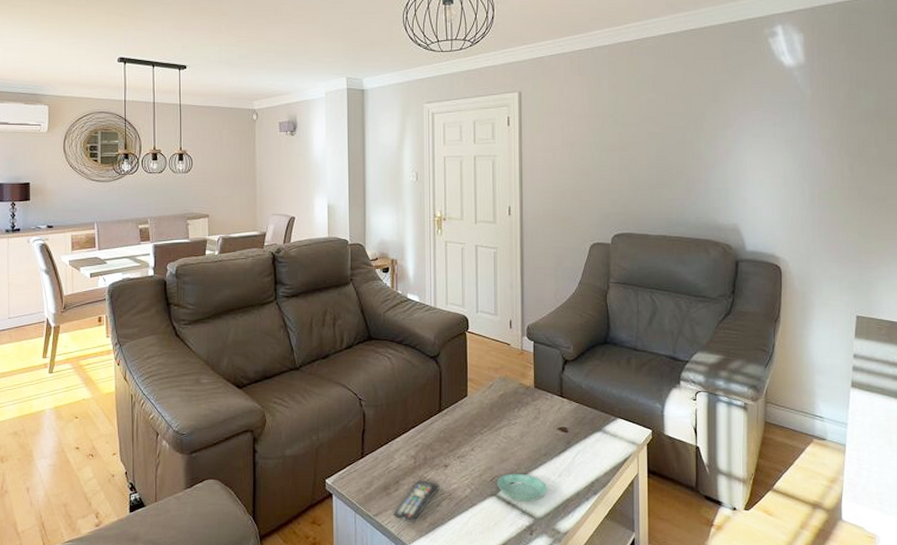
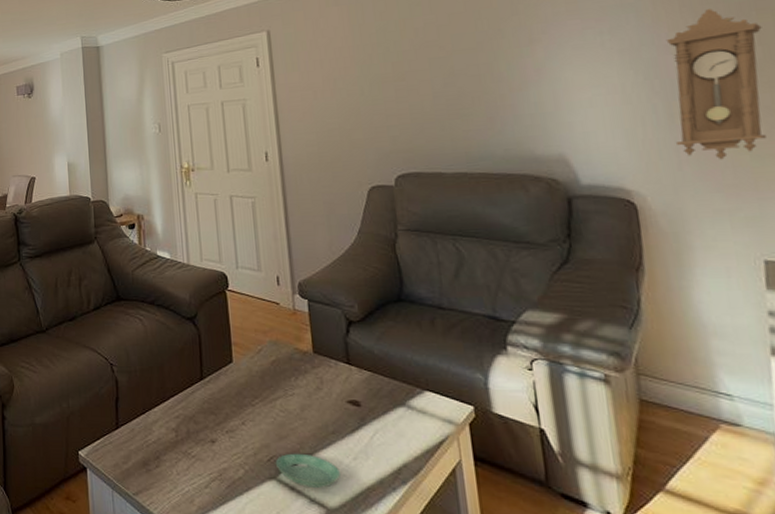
remote control: present [393,480,440,522] -> none [155,456,207,505]
pendulum clock: none [814,113,879,236] -> present [666,9,768,160]

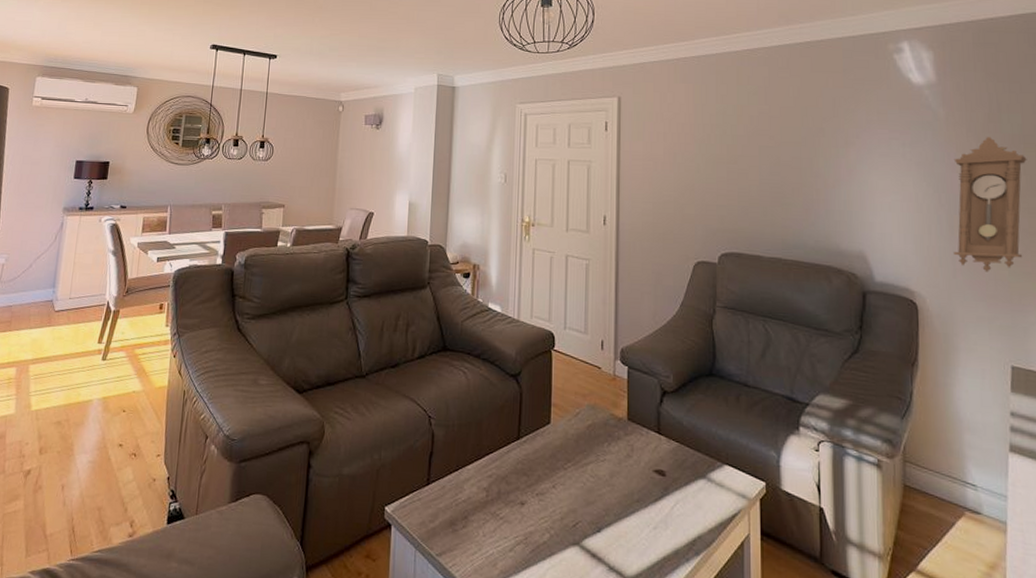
saucer: present [275,453,341,489] -> none [580,519,641,557]

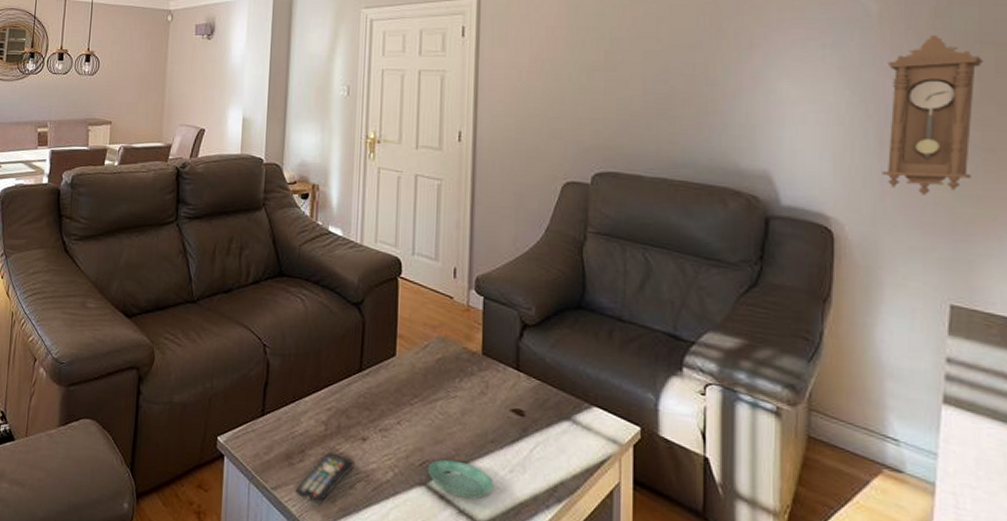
remote control: none [459,517,514,568] -> present [295,452,355,504]
saucer: none [580,519,641,557] -> present [427,459,495,500]

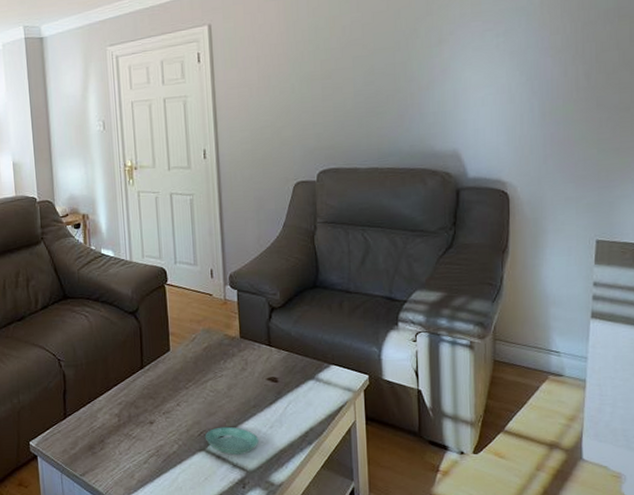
remote control: present [295,452,355,504] -> none [100,438,146,481]
pendulum clock: present [882,35,983,196] -> none [545,15,621,154]

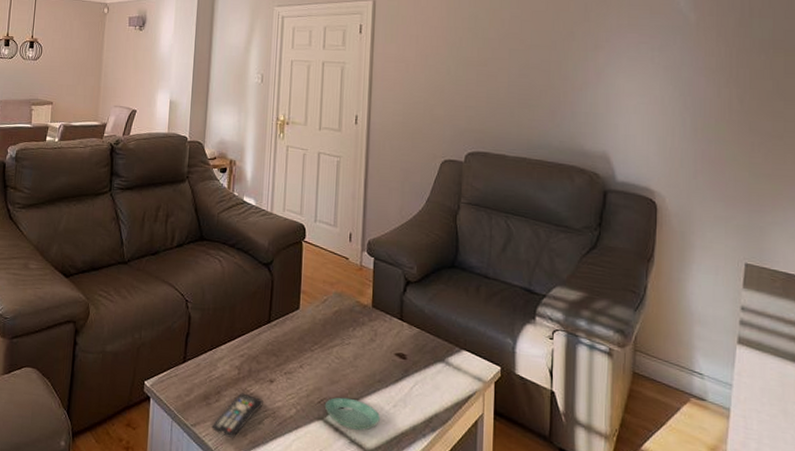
remote control: none [100,438,146,481] -> present [211,393,263,438]

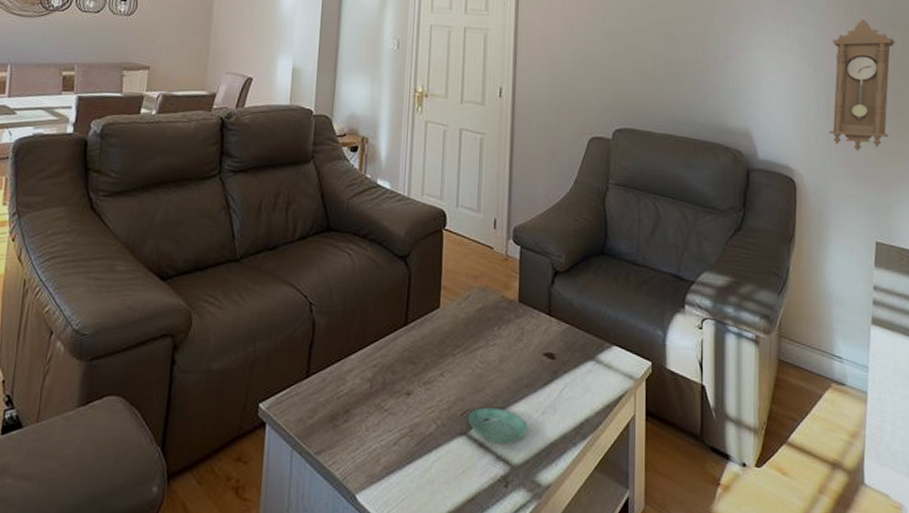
remote control: present [211,393,263,438] -> none [339,410,399,465]
pendulum clock: none [696,42,775,174] -> present [829,19,895,151]

